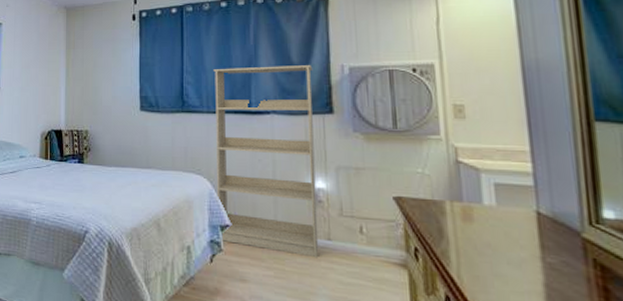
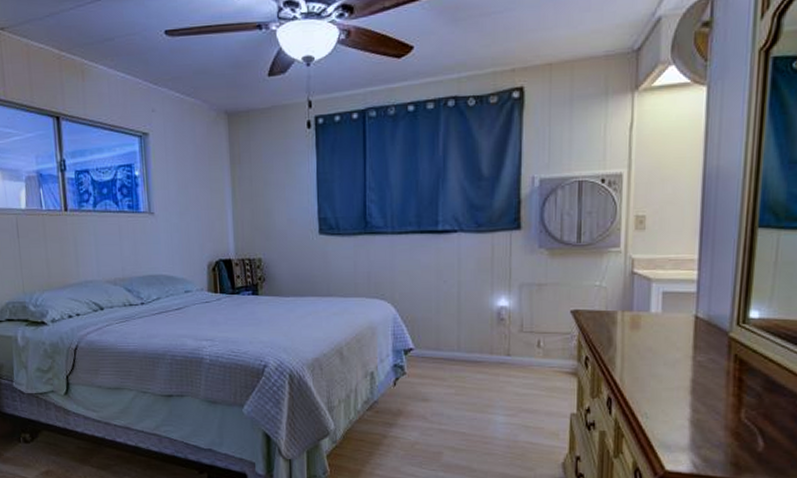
bookcase: present [213,65,319,258] -> none [399,178,503,374]

